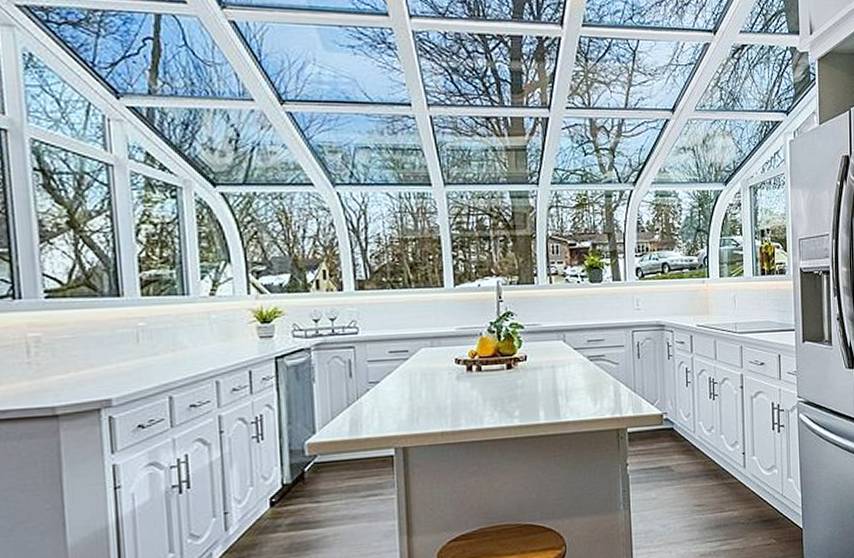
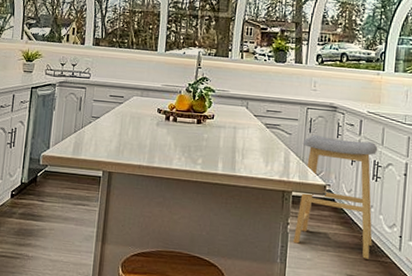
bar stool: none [632,358,717,485] -> present [293,134,378,259]

